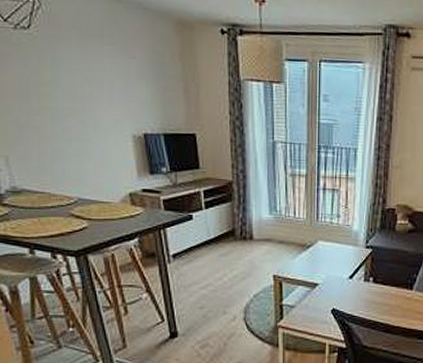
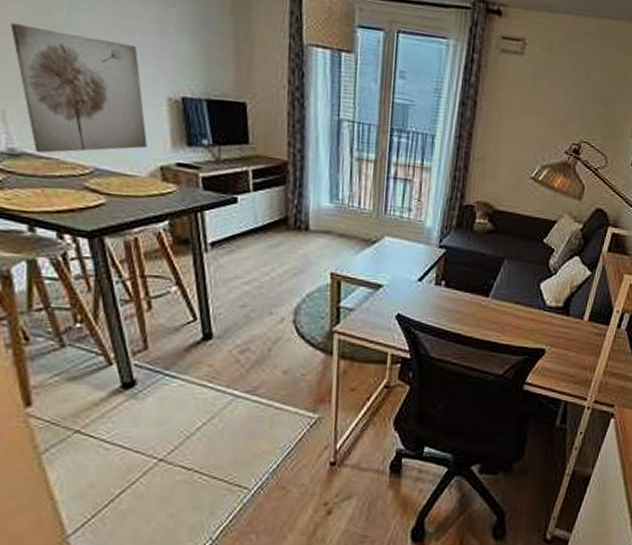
wall art: none [9,85,118,189] -> present [10,23,147,154]

